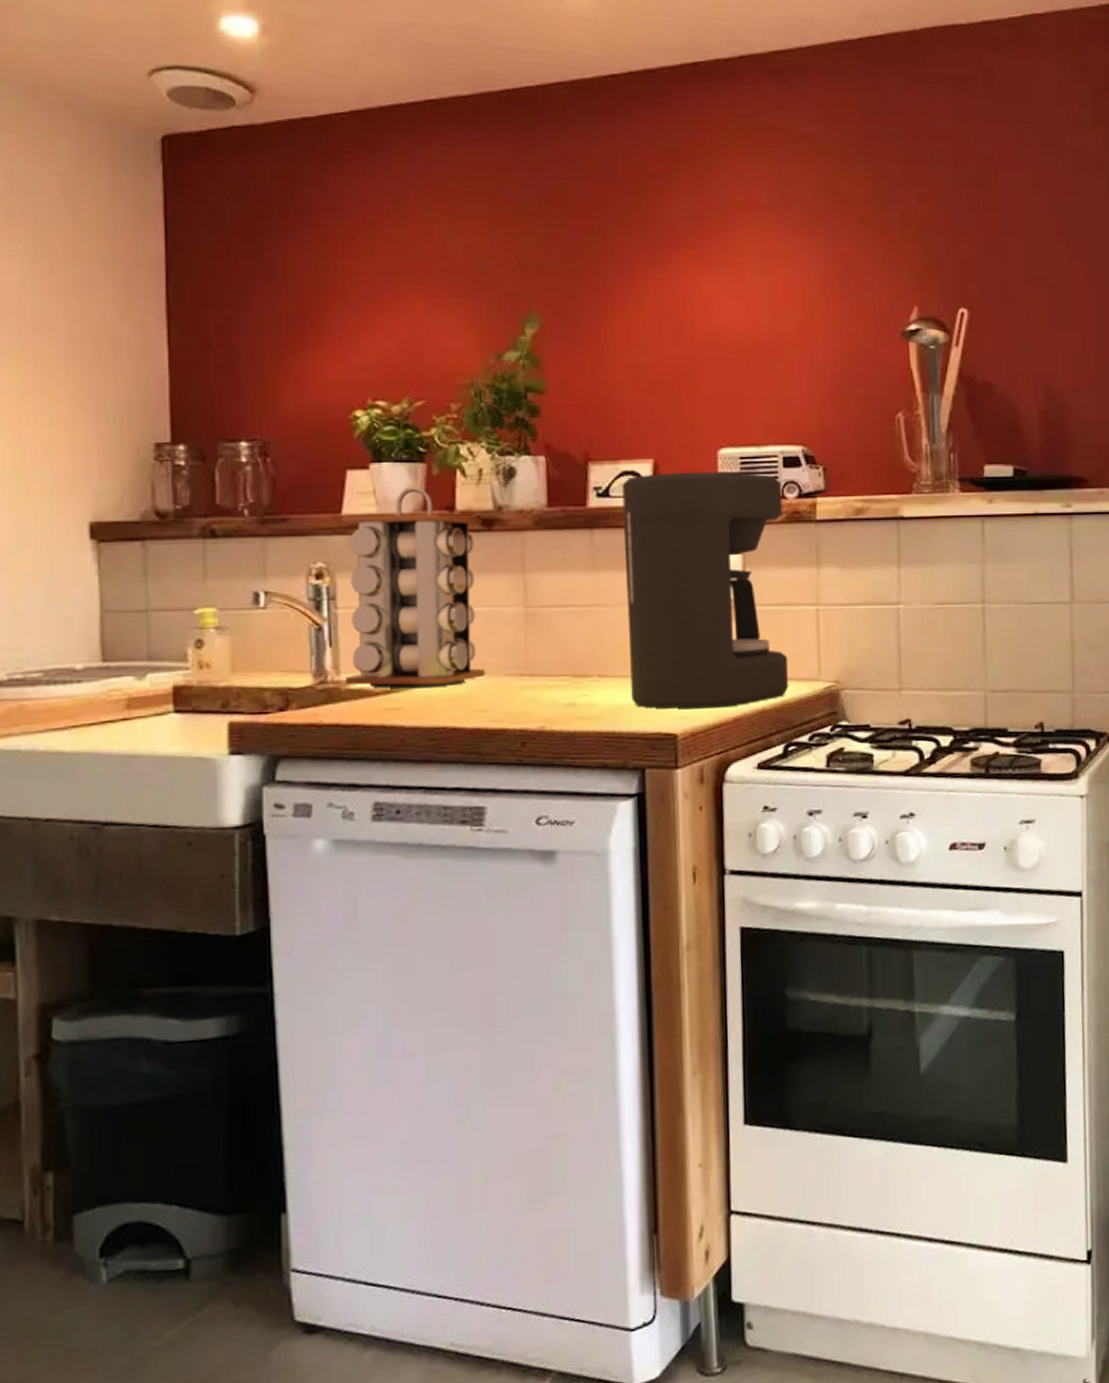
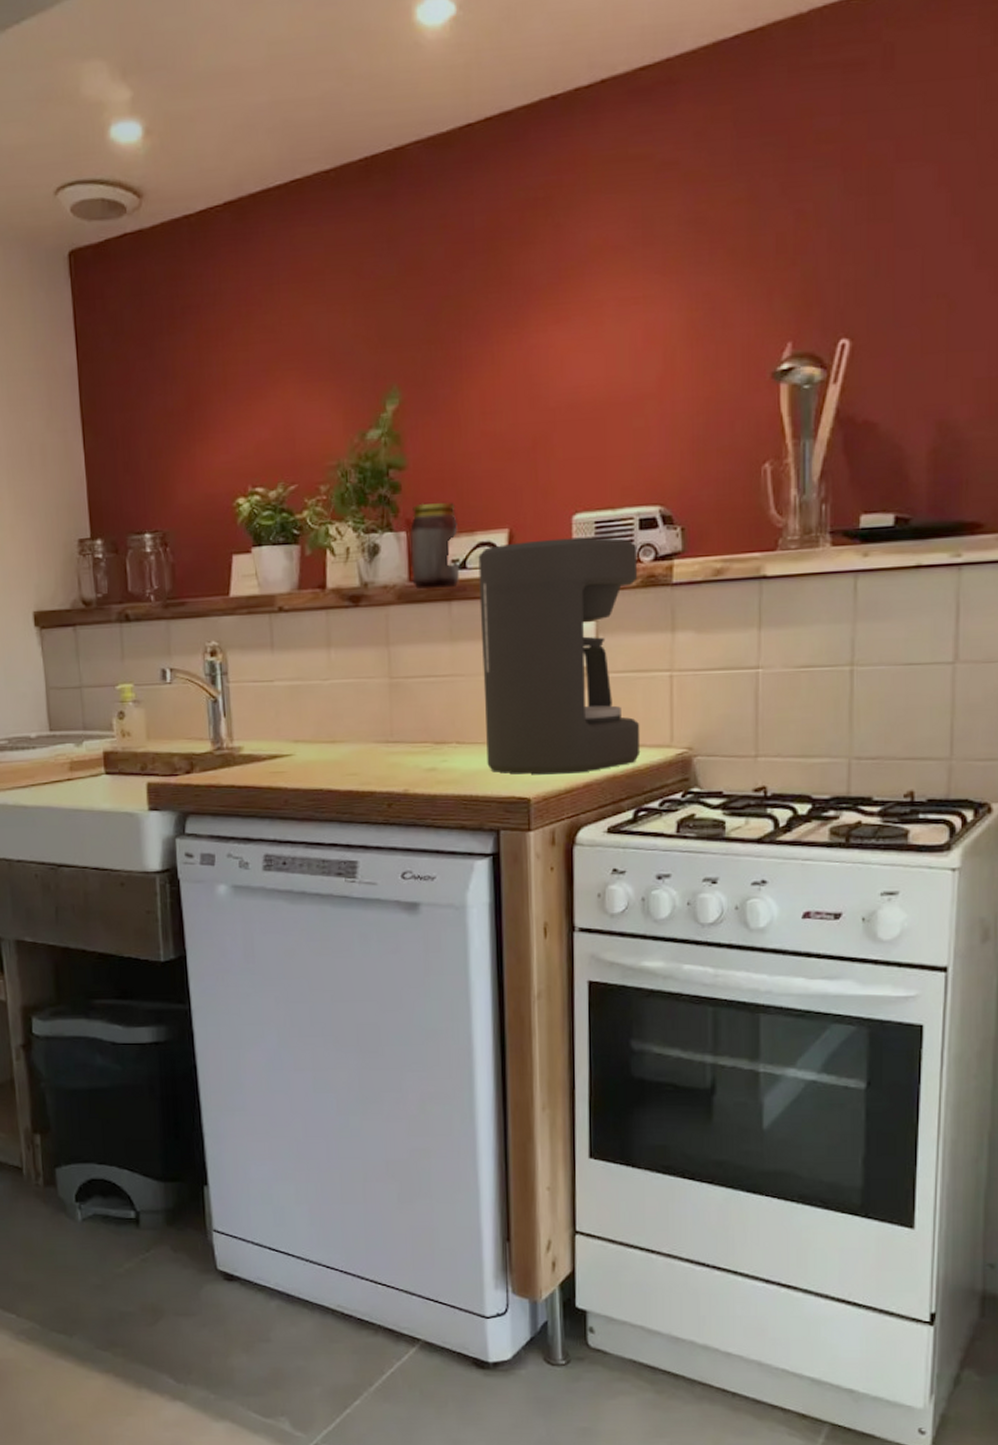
spice rack: present [342,486,485,689] -> none [230,567,355,754]
jar: none [550,428,602,516] -> present [410,503,459,590]

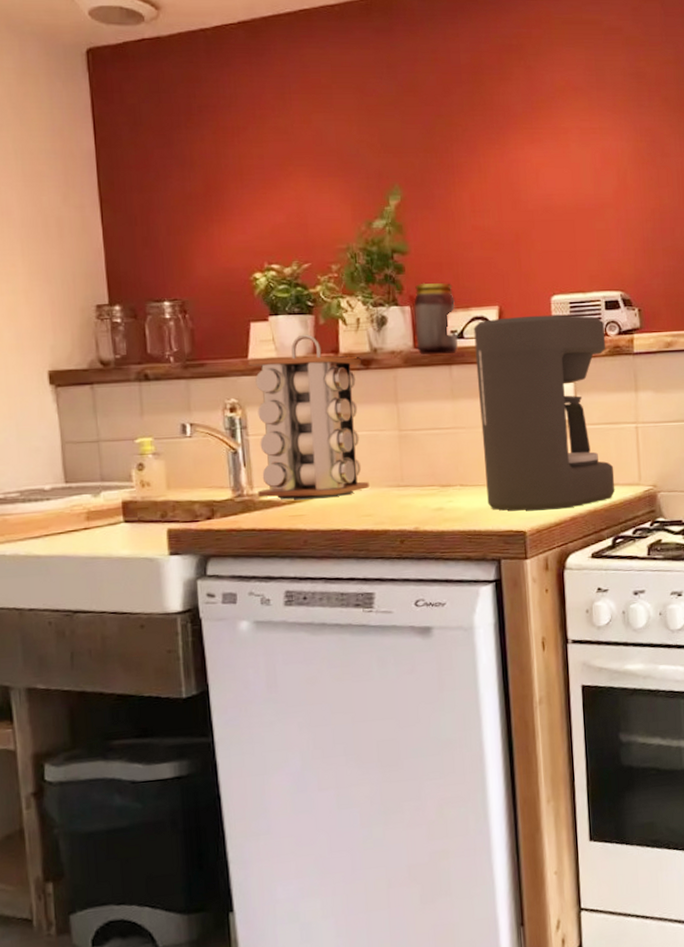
spice rack: none [230,567,355,754] -> present [249,334,369,500]

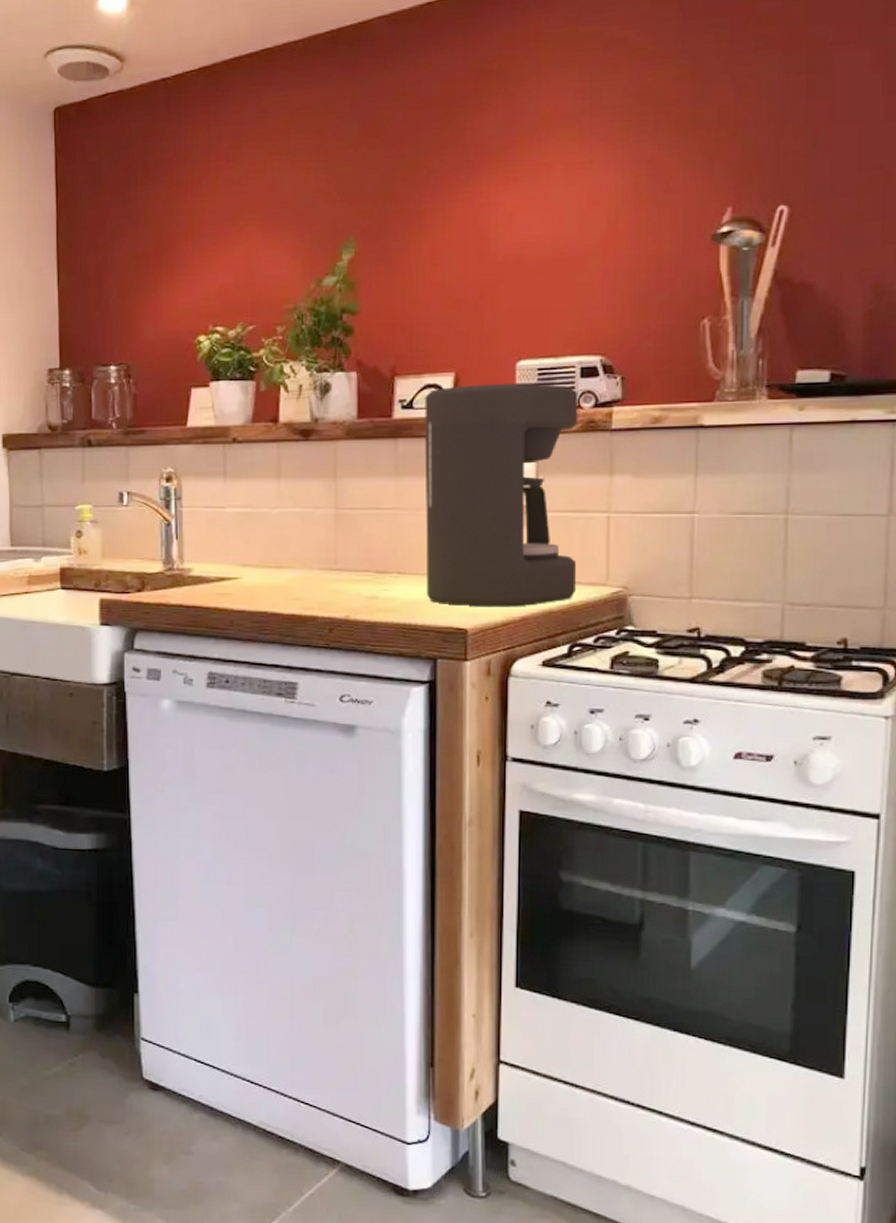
spice rack: present [249,334,369,500] -> none [188,401,302,576]
jar: present [414,283,458,355] -> none [361,346,406,427]

